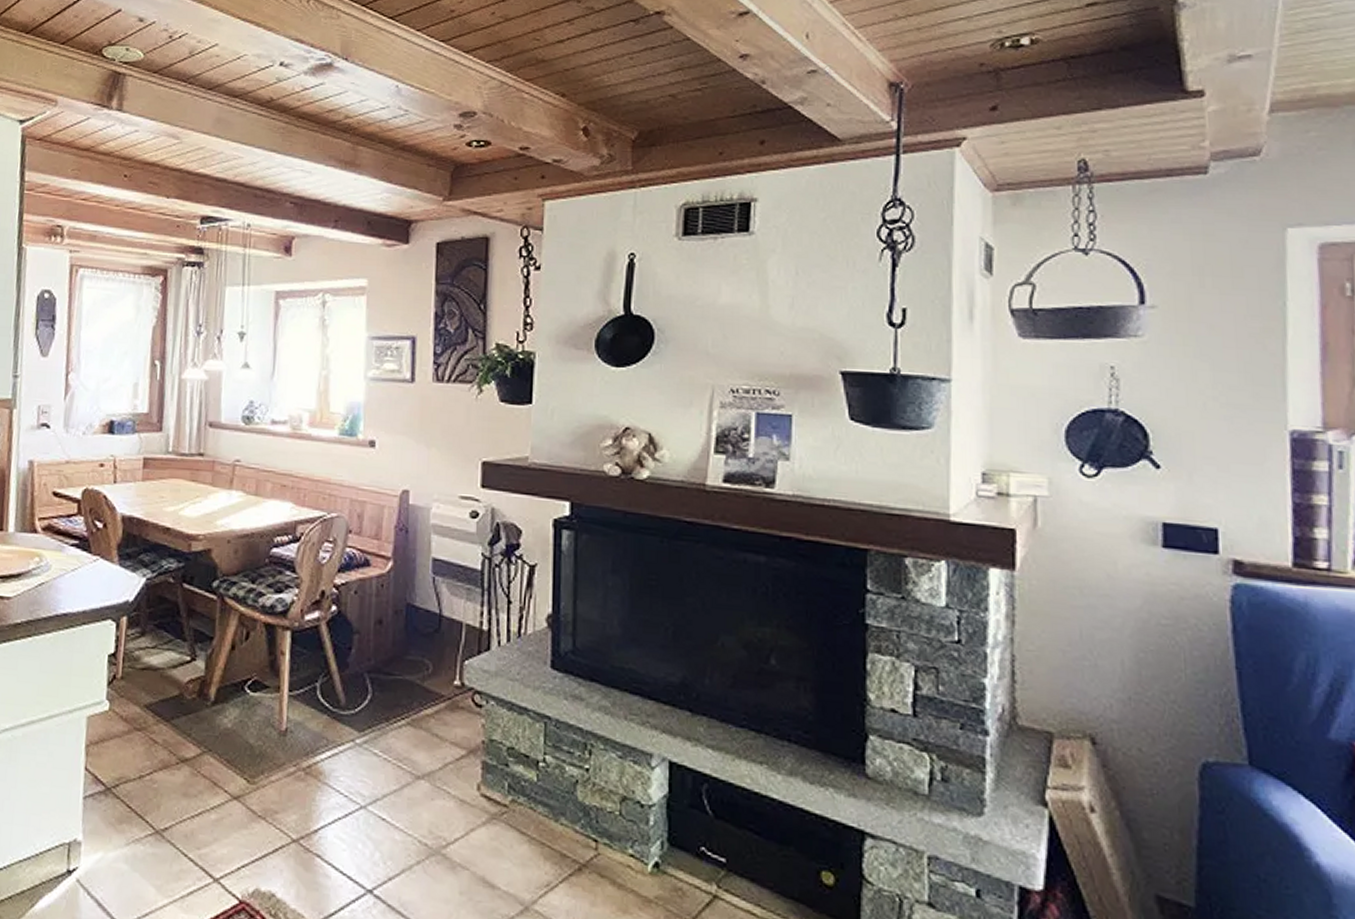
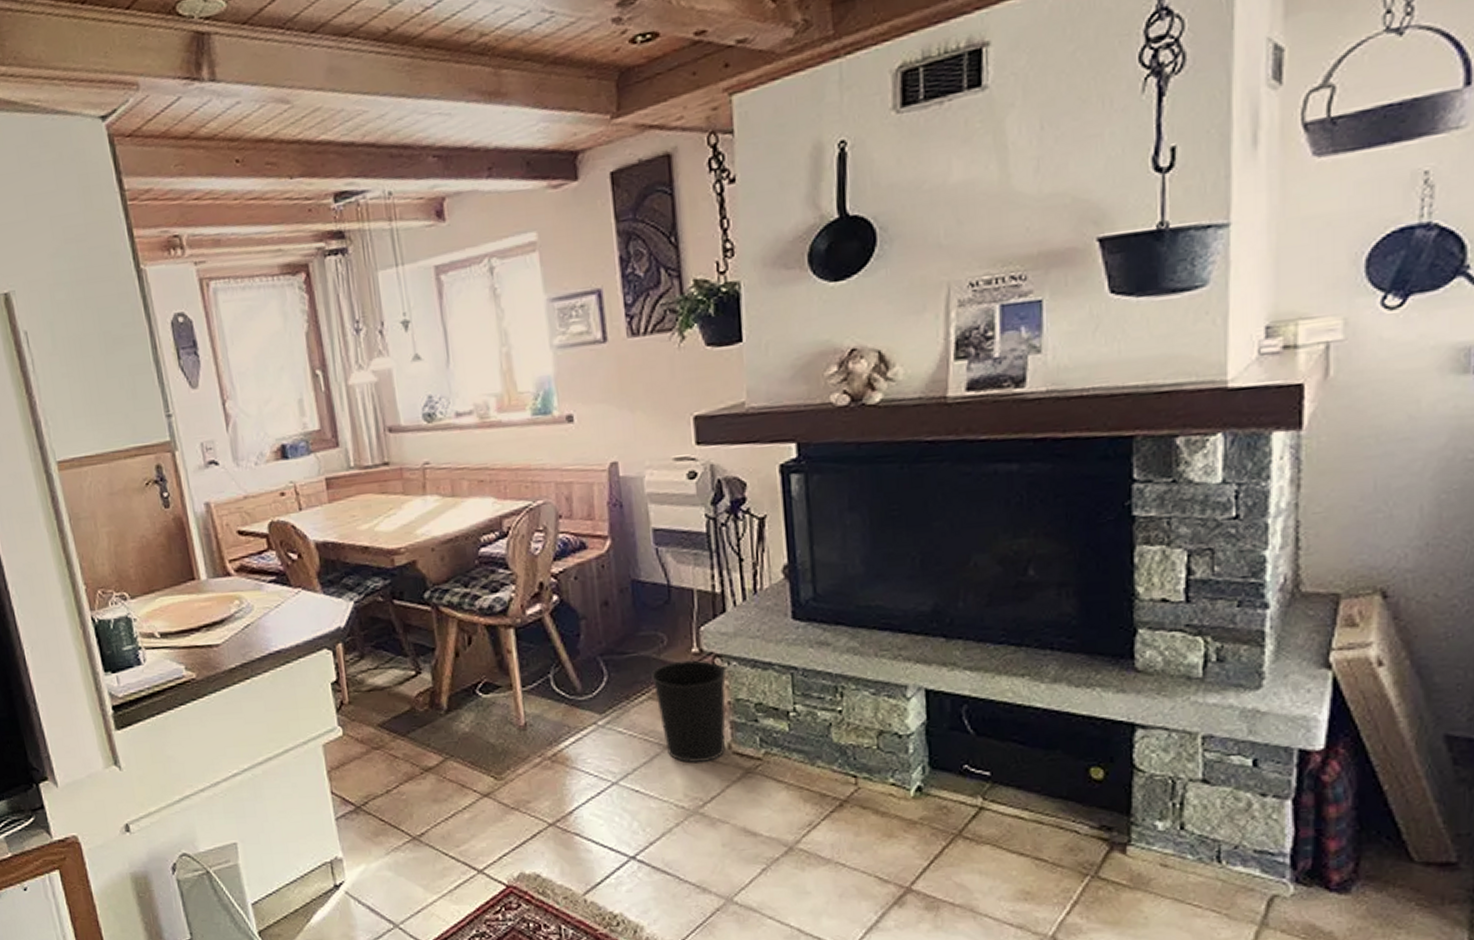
wastebasket: none [413,691,484,801] -> present [651,660,727,763]

